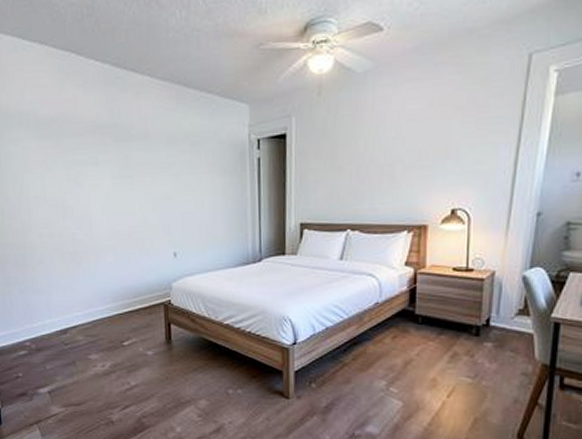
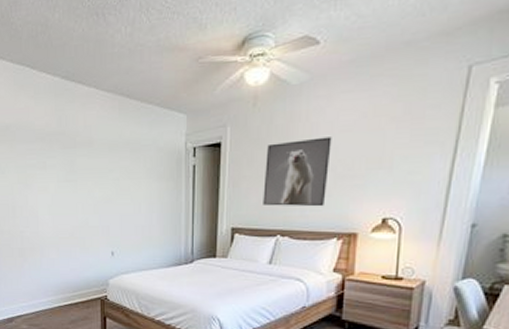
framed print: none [331,126,399,200] -> present [263,137,332,207]

